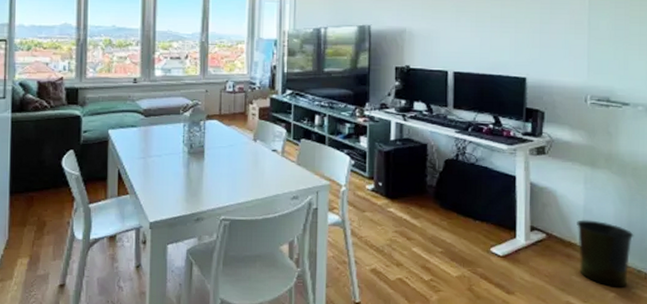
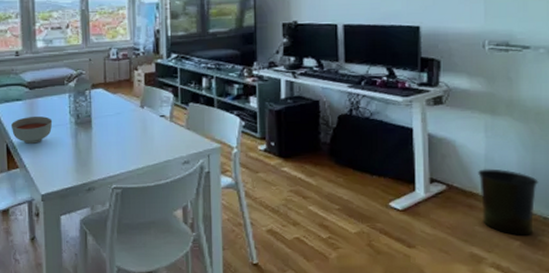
bowl: none [124,143,166,171] -> present [10,116,53,144]

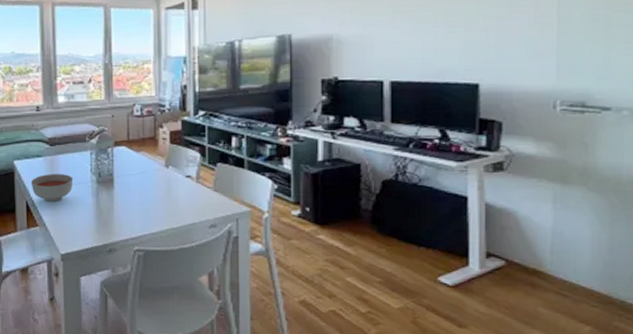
waste bin: present [478,168,539,236] -> none [543,244,616,320]

